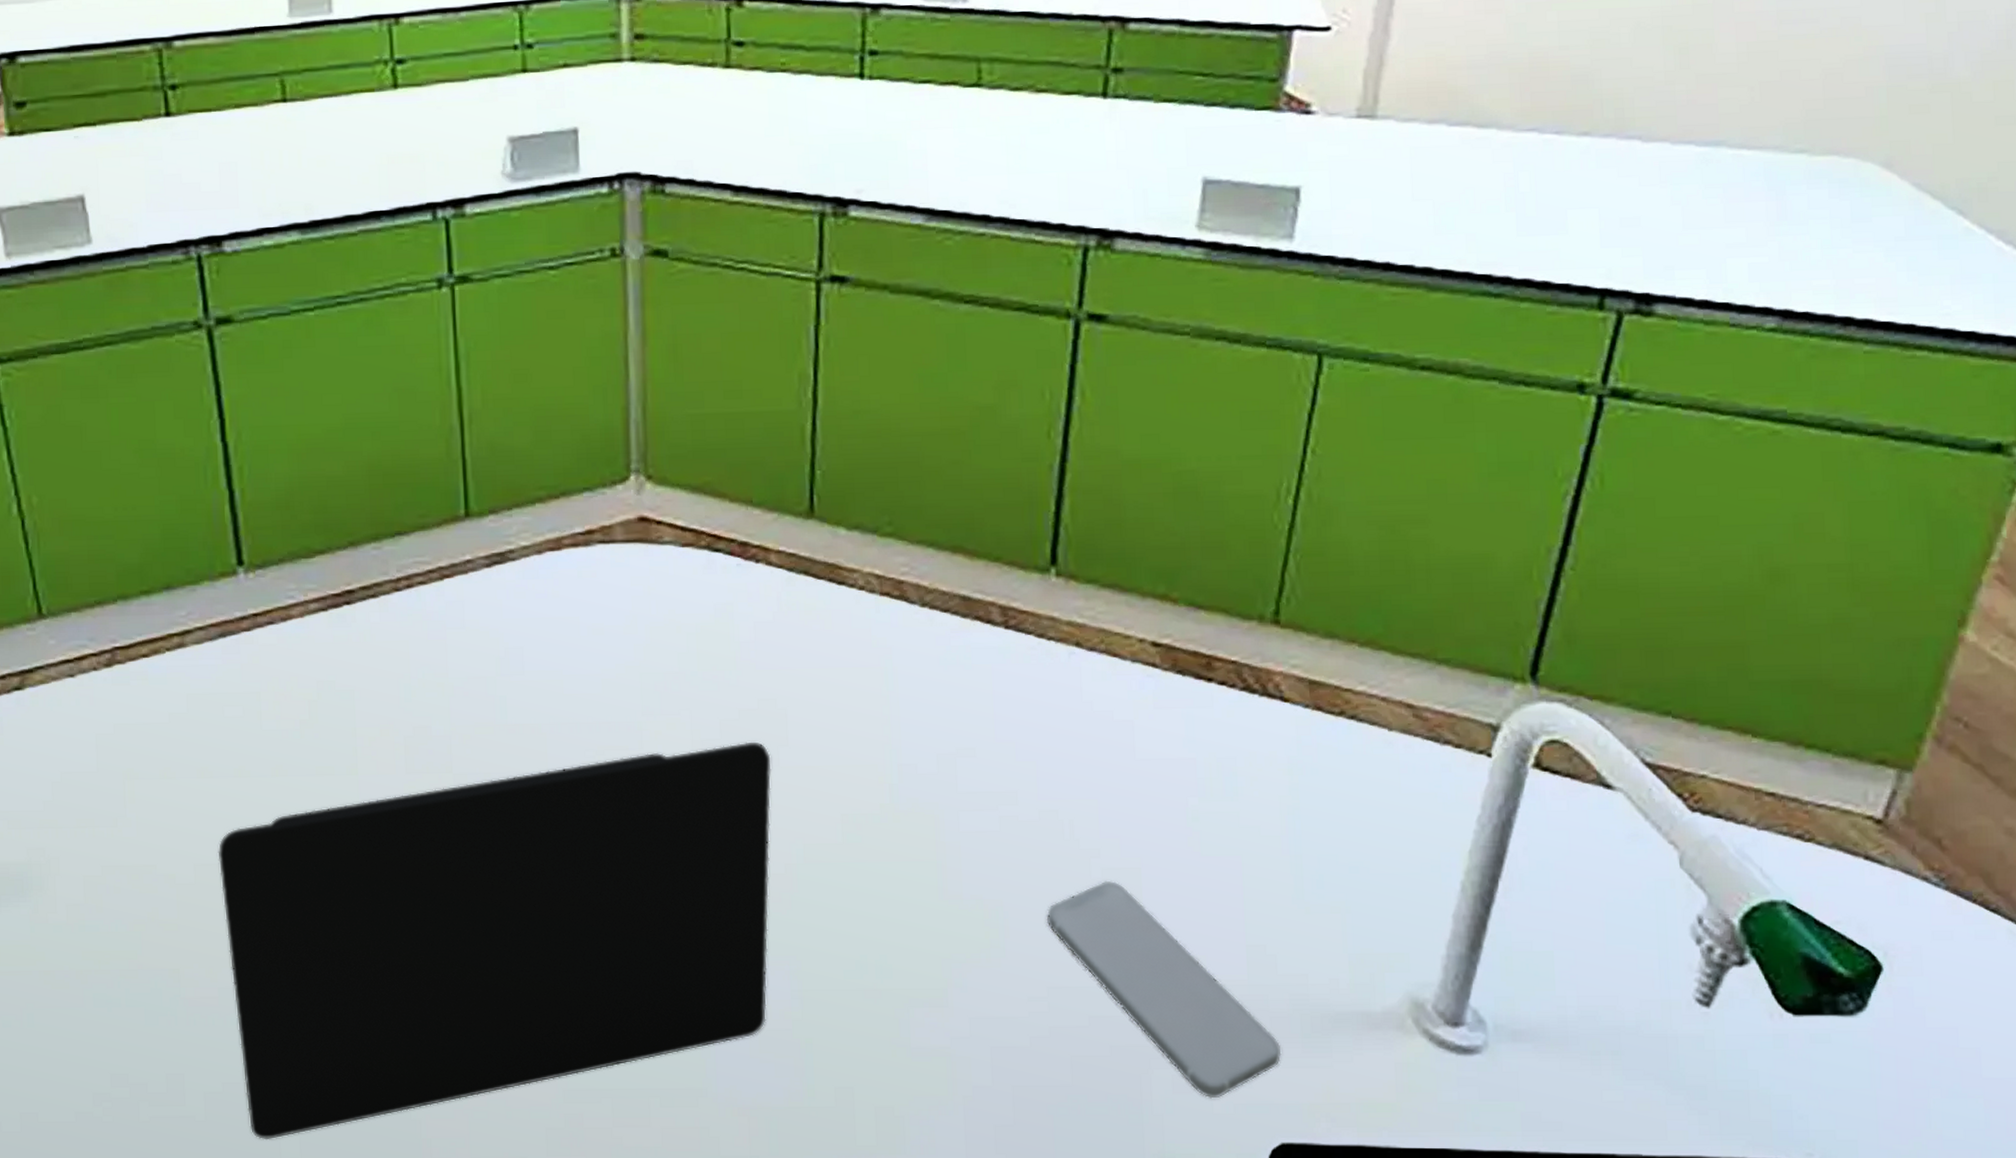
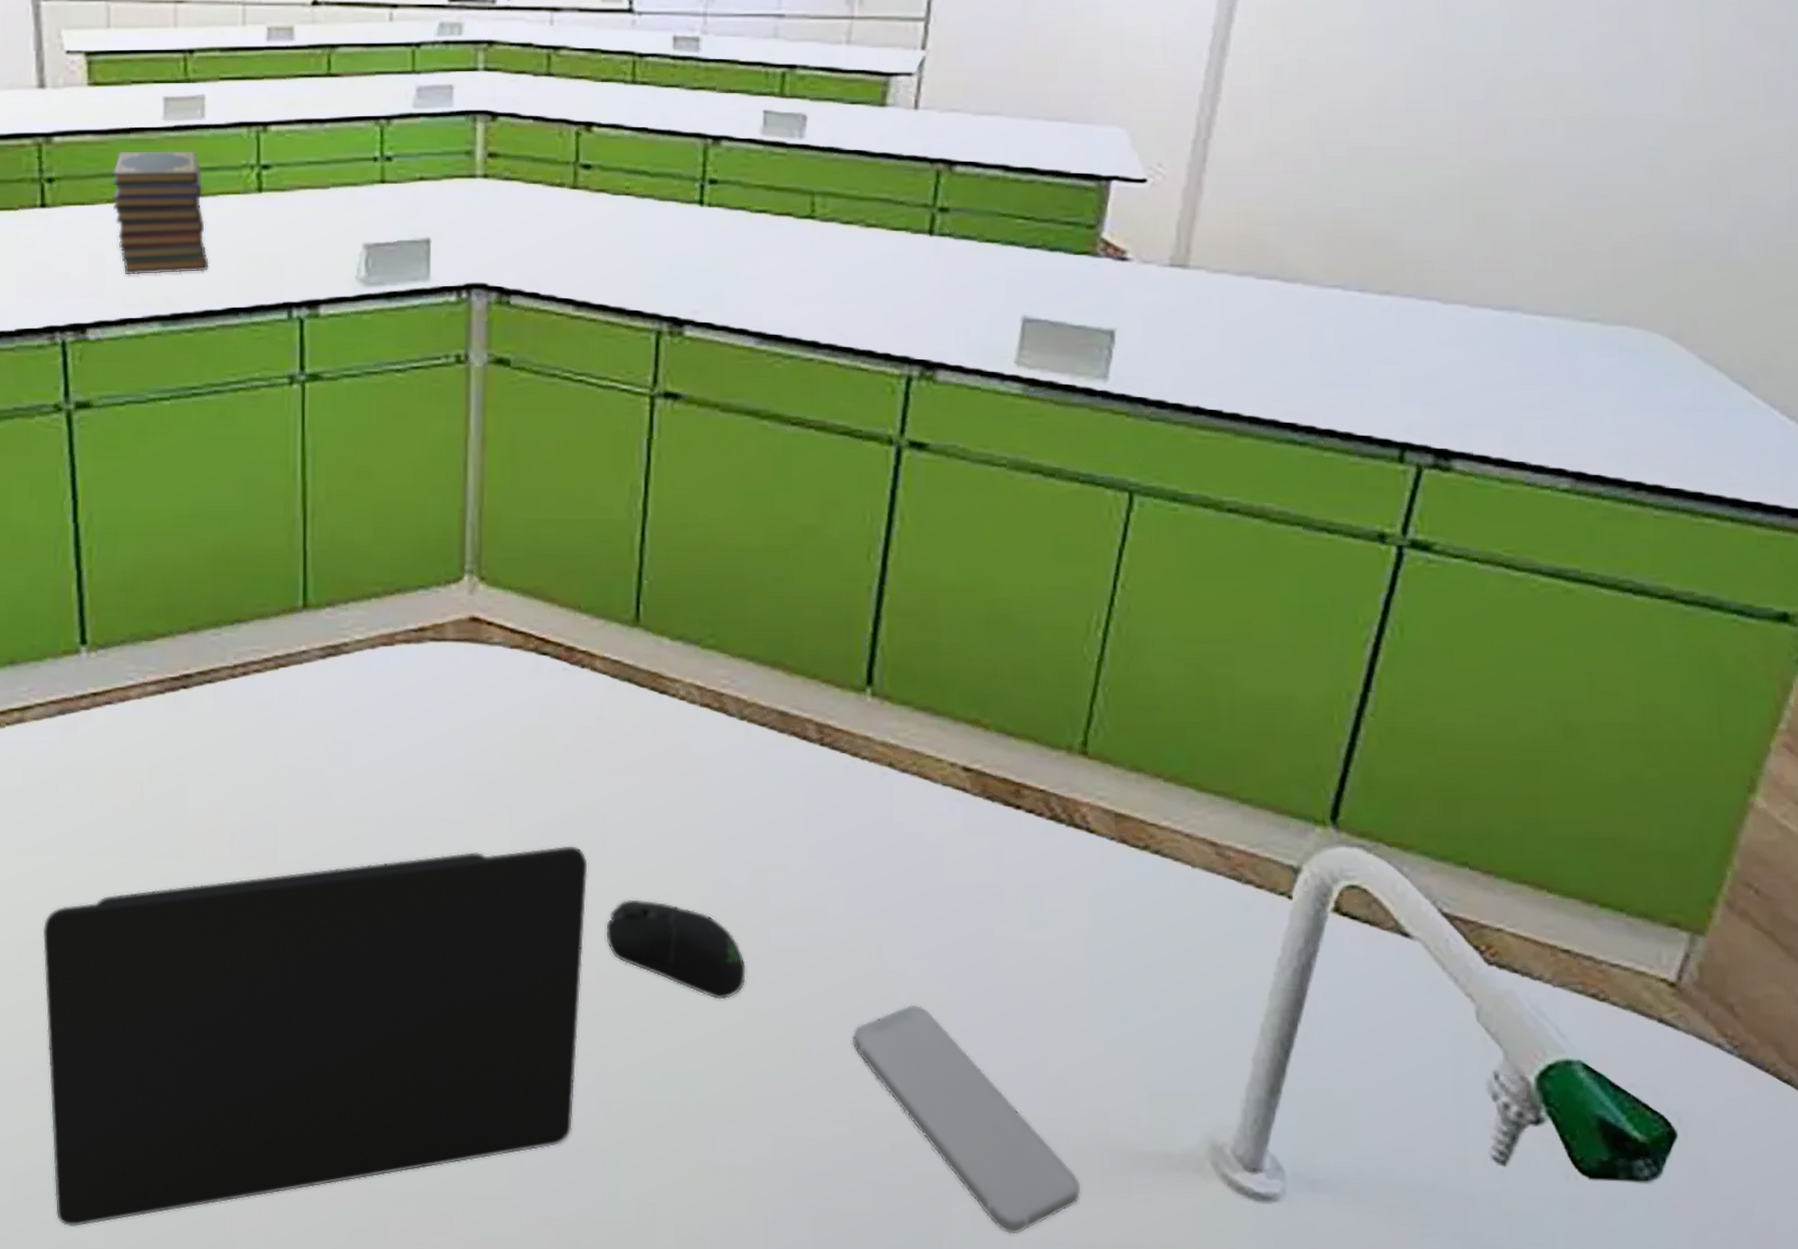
book stack: none [238,48,346,183] -> present [112,151,209,275]
computer mouse: none [792,791,936,886] -> present [606,899,746,1000]

